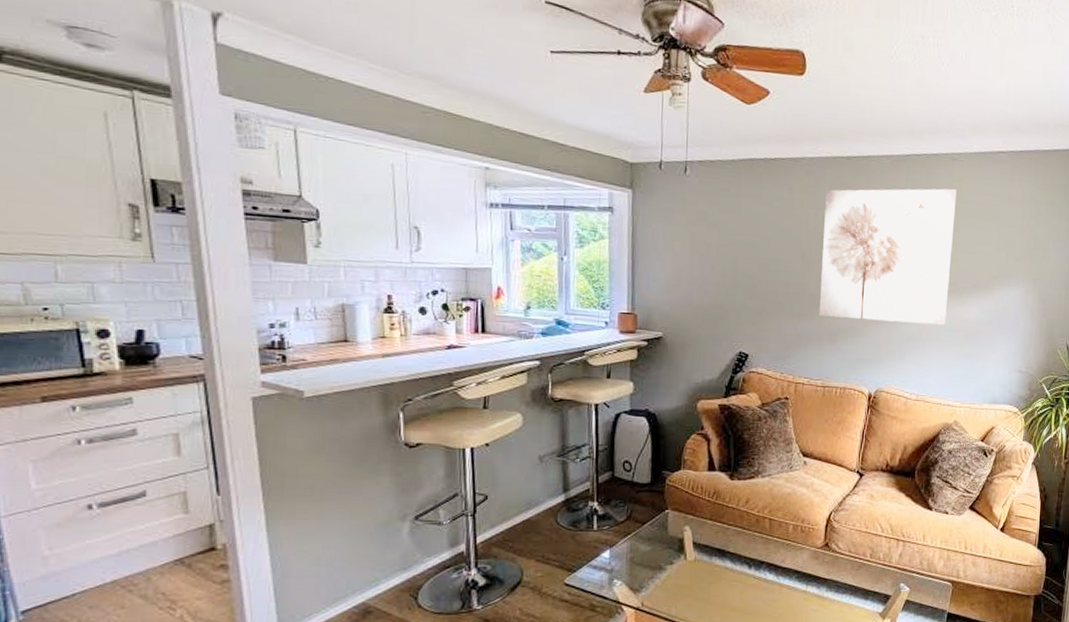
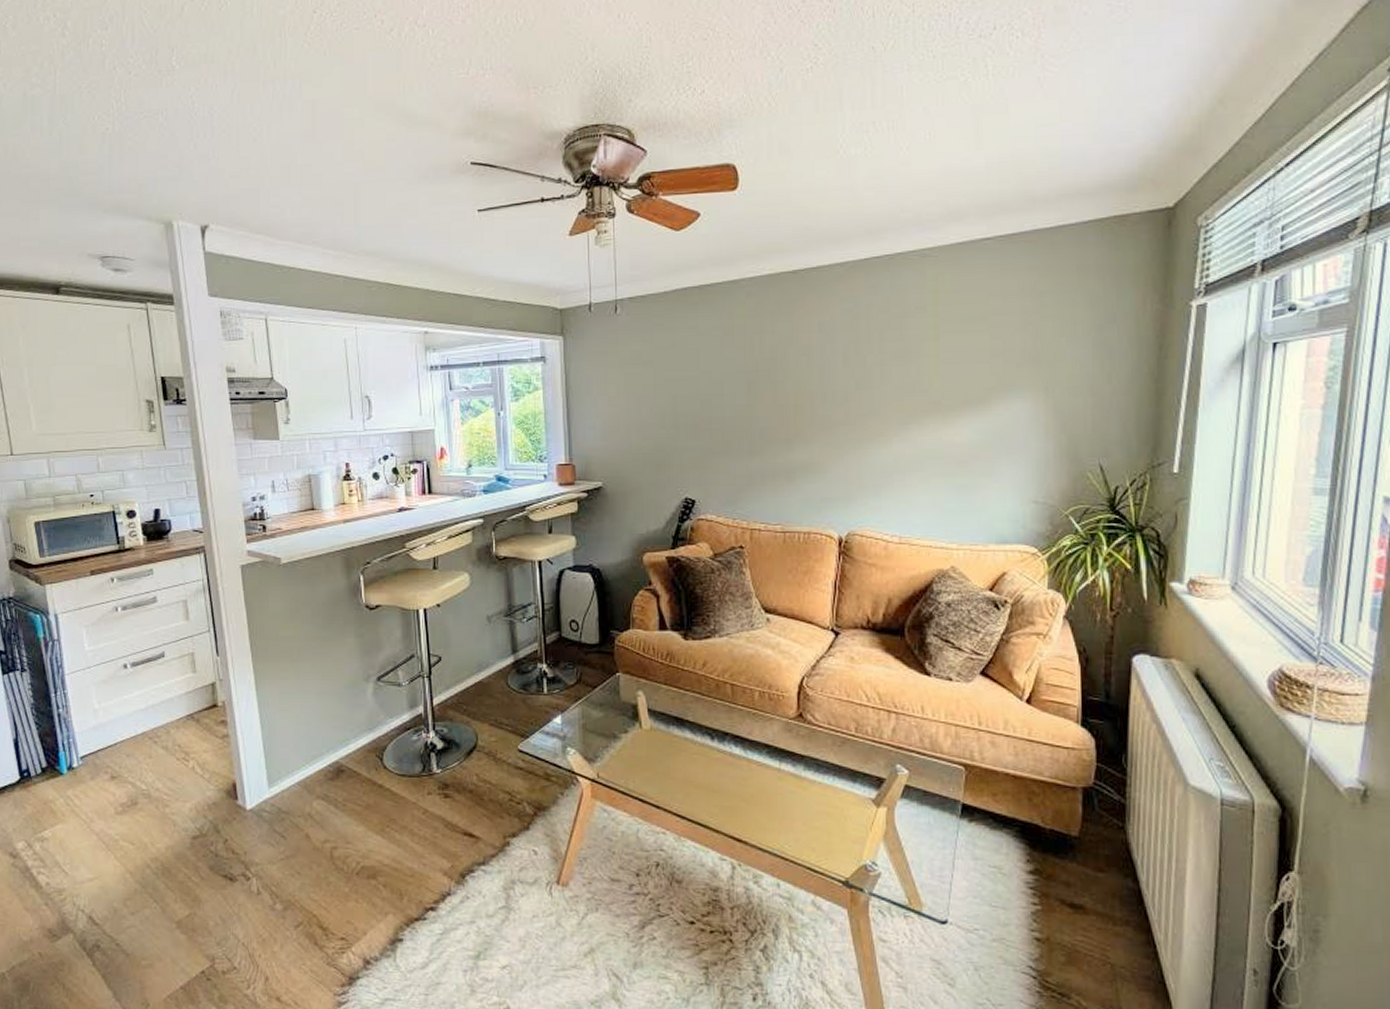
wall art: present [818,188,957,326] -> none [771,290,932,453]

